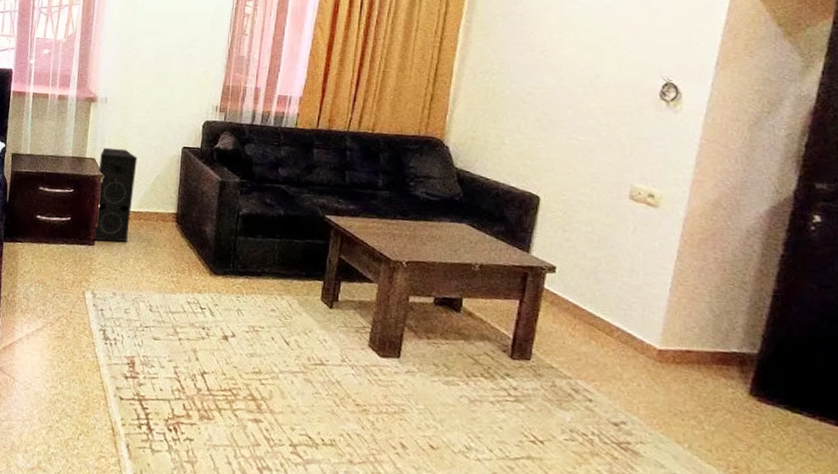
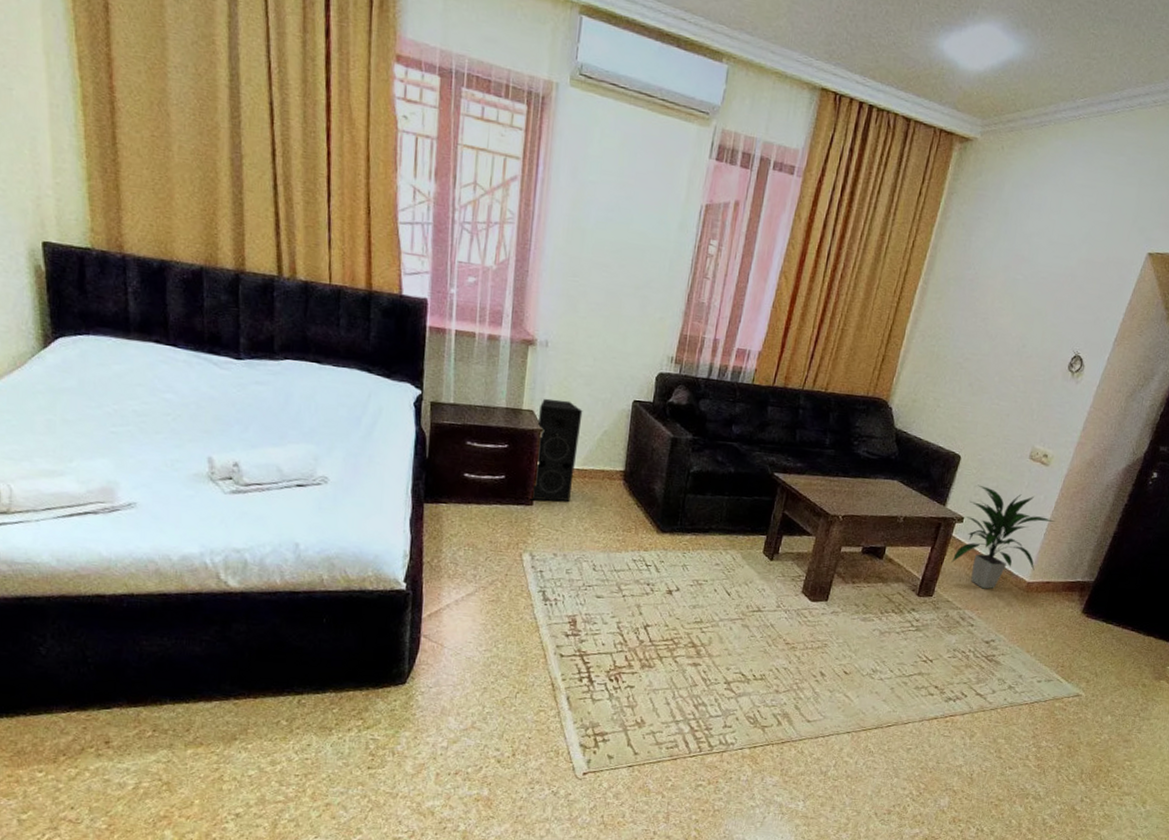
indoor plant: none [548,229,681,356] -> present [951,484,1054,589]

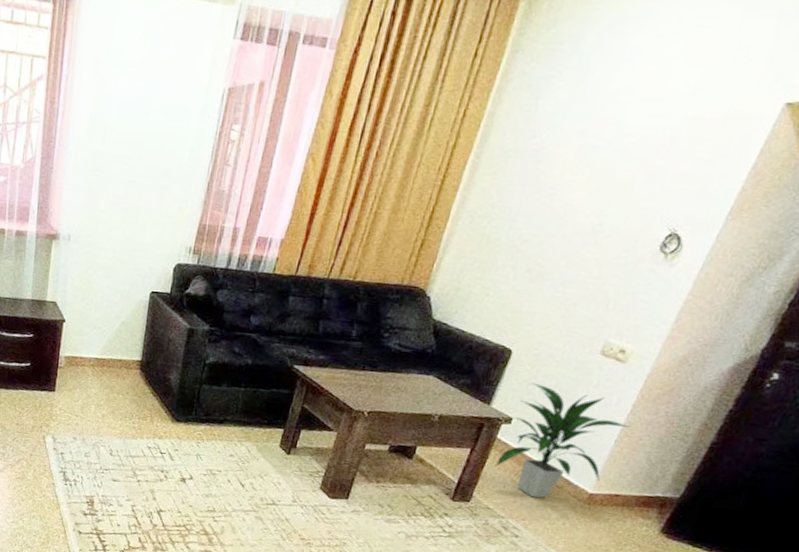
speaker: present [530,398,583,502] -> none [52,290,102,389]

